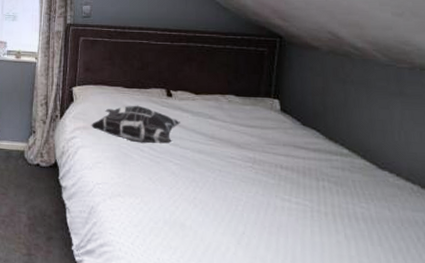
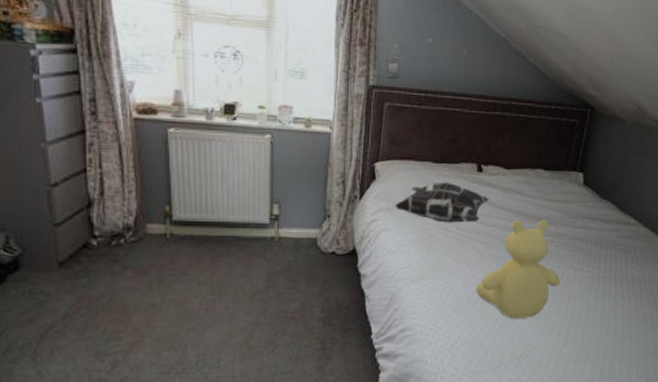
teddy bear: none [173,144,267,248] -> present [476,219,561,319]

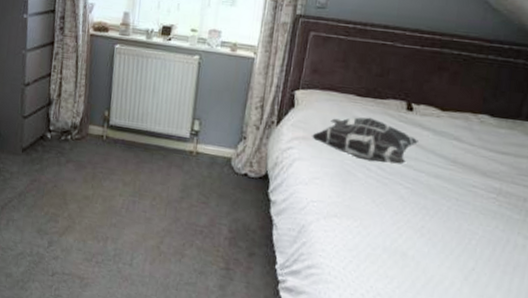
teddy bear: present [476,219,561,319] -> none [395,168,504,284]

